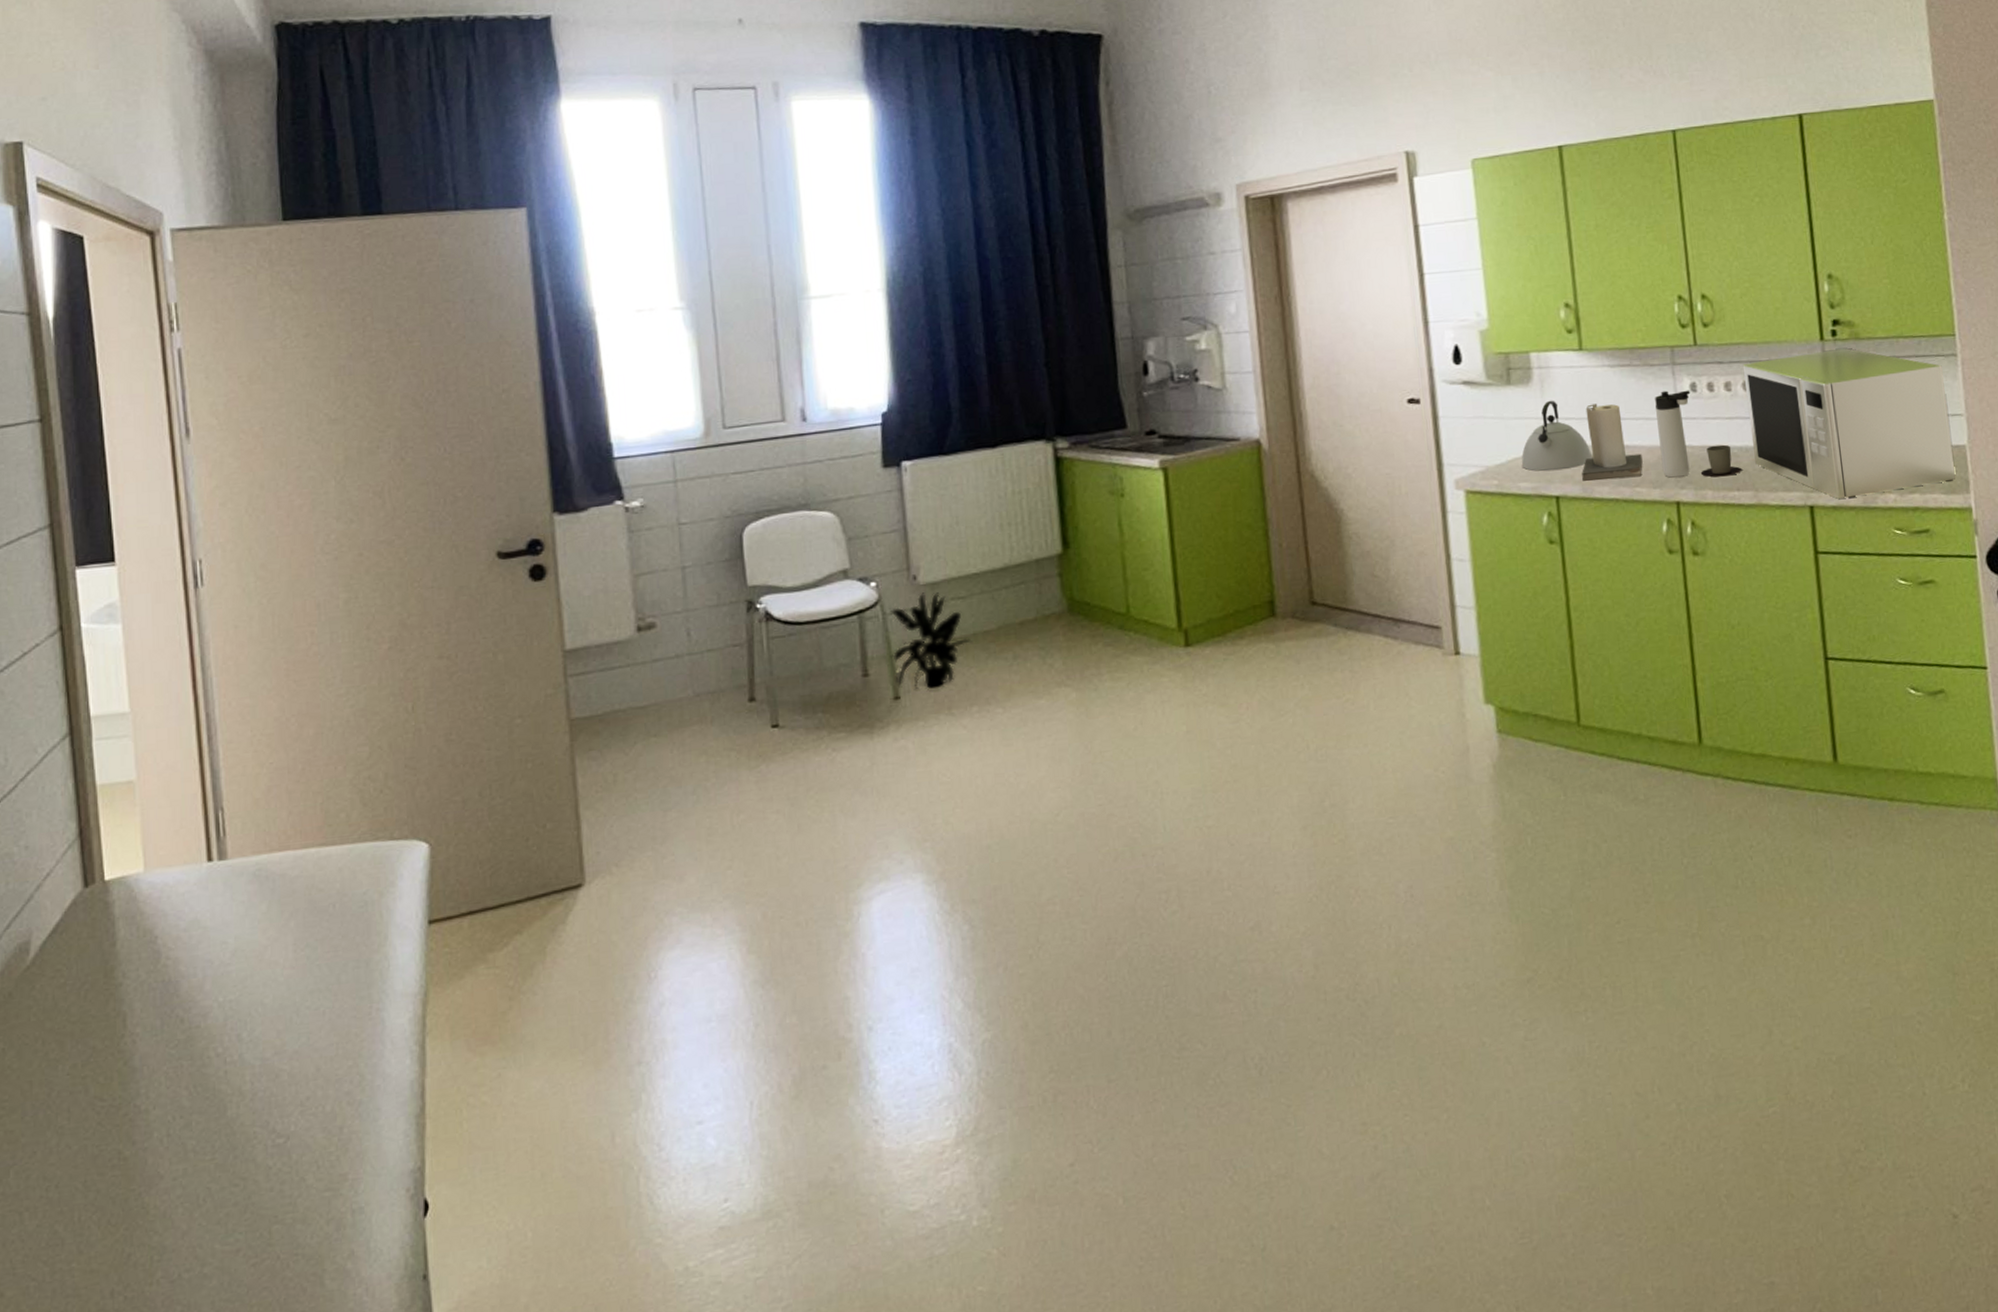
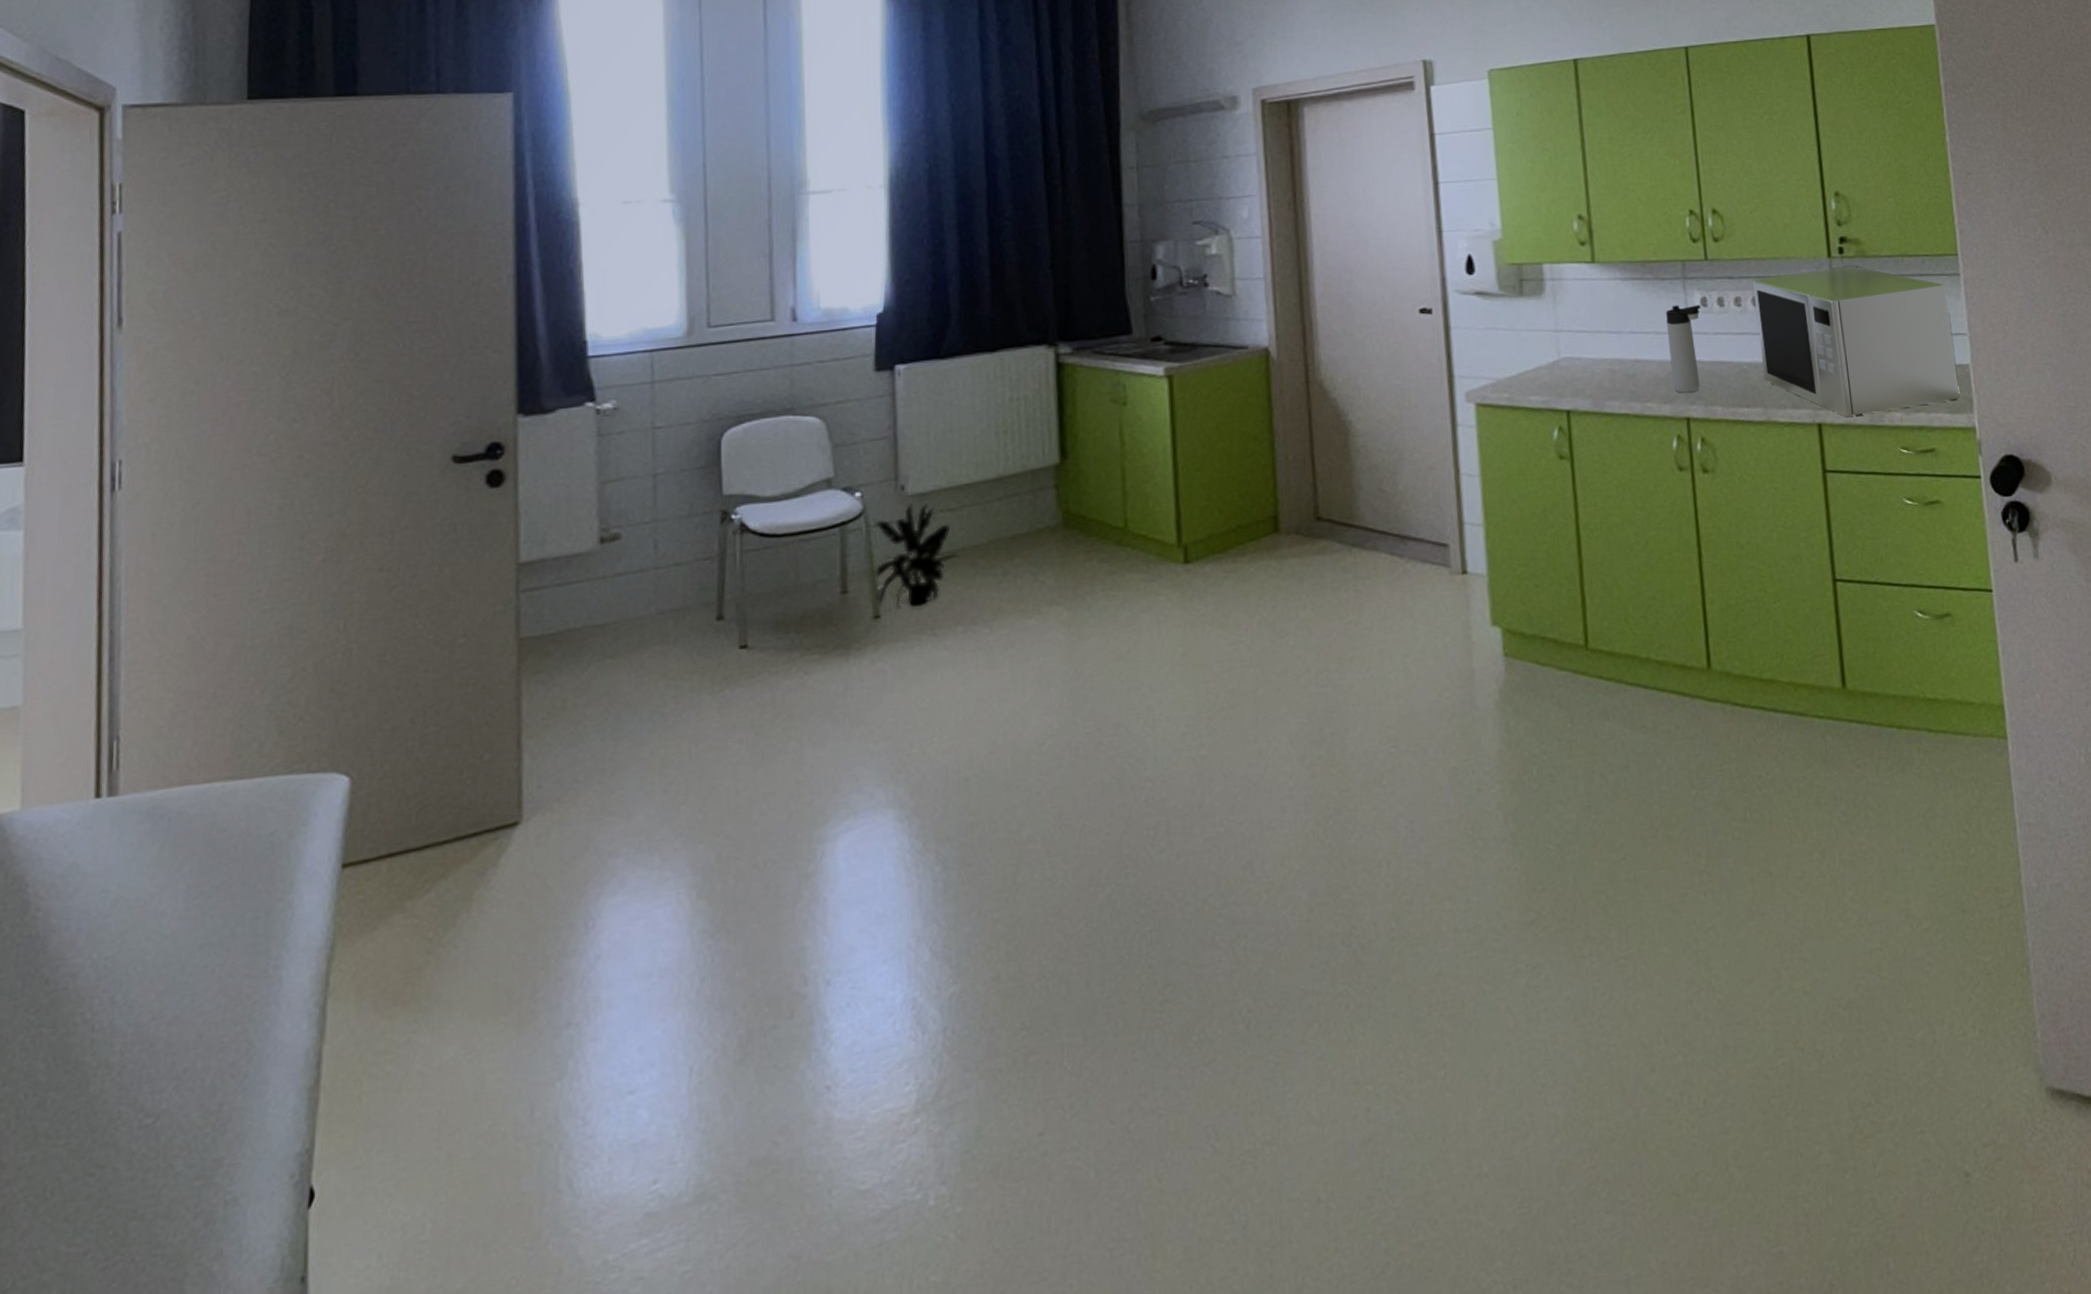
kettle: present [1521,400,1593,472] -> none [1532,312,1604,385]
paper towel roll: present [1582,403,1643,481] -> none [1593,316,1654,396]
cup: present [1700,444,1743,477] -> none [1710,360,1752,393]

